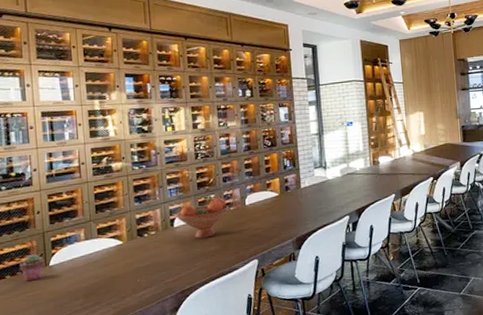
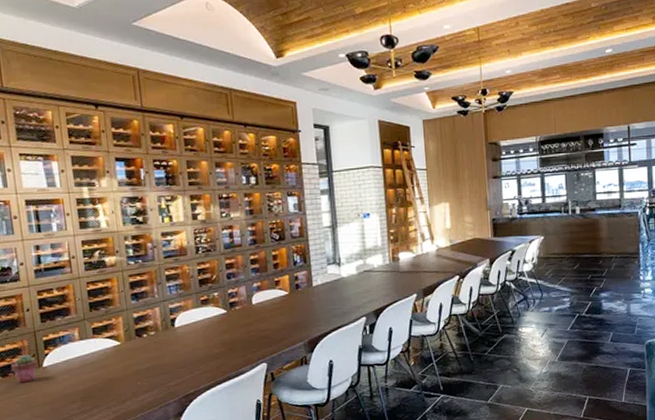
fruit bowl: present [176,197,230,239] -> none [176,295,235,340]

